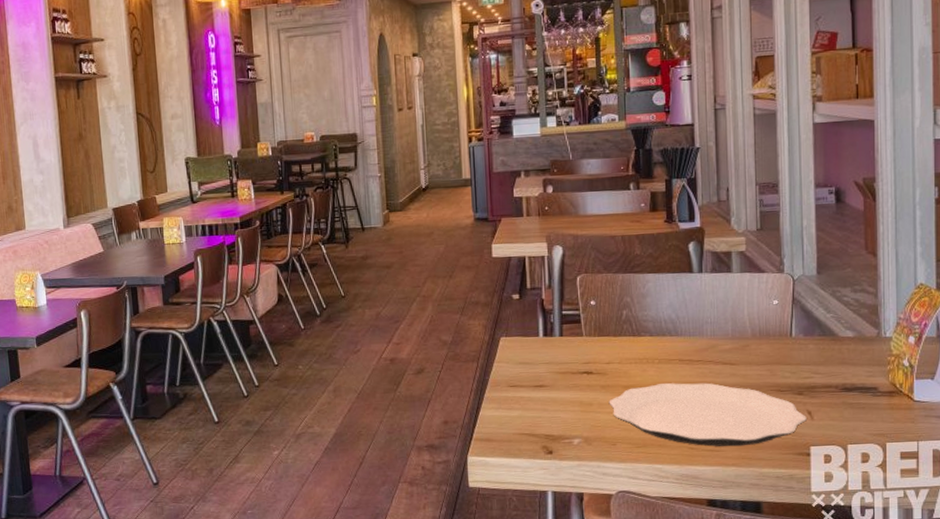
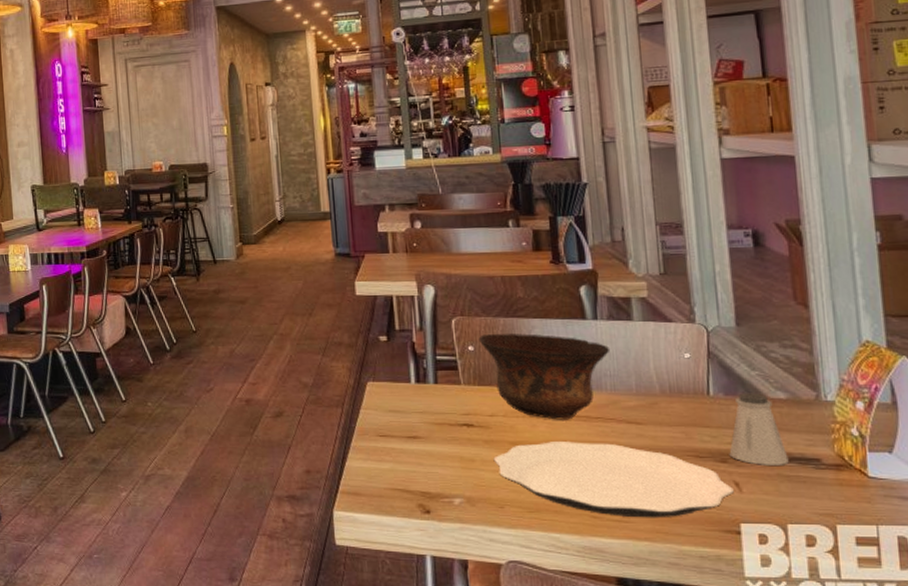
bowl: none [599,287,712,365] -> present [478,333,611,420]
saltshaker: none [805,333,852,396] -> present [729,393,789,465]

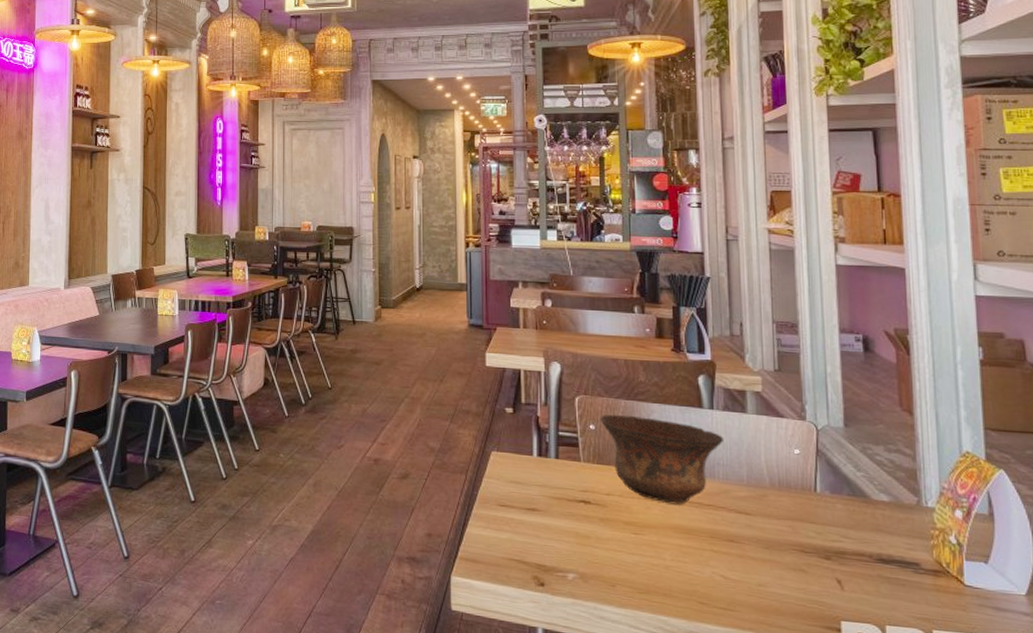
plate: present [493,442,734,518] -> none [608,525,836,610]
saltshaker: present [729,393,789,465] -> none [833,492,889,567]

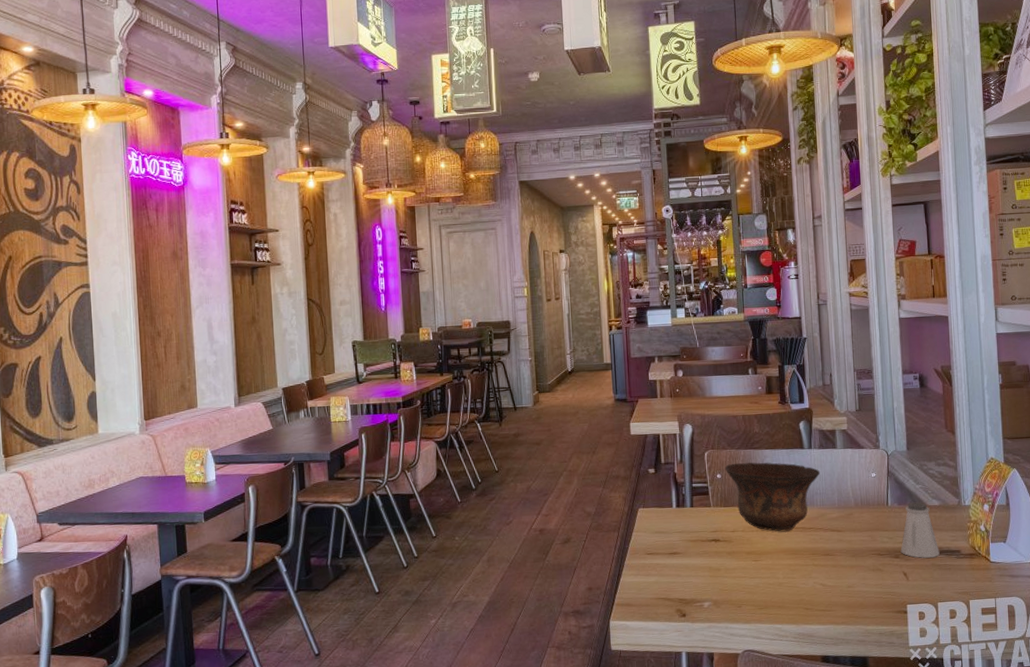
saltshaker: none [833,492,889,567] -> present [900,502,940,558]

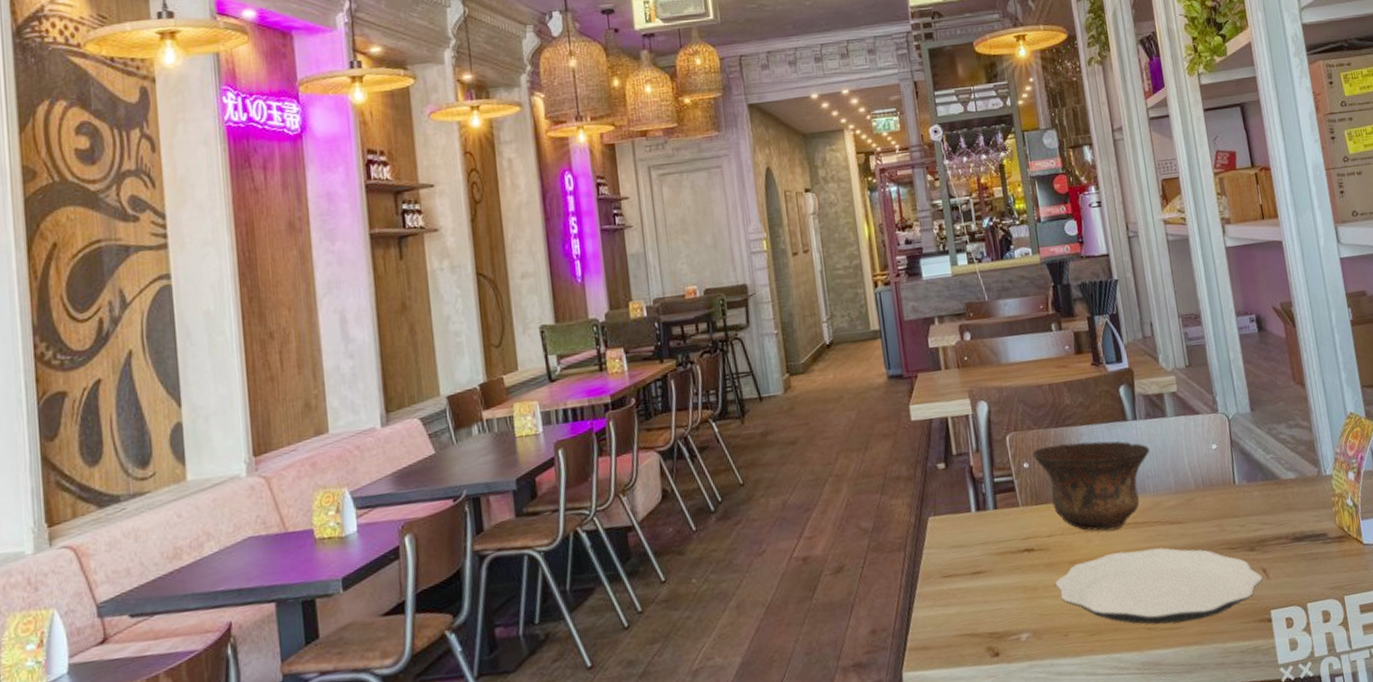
plate: none [734,548,903,607] -> present [1055,547,1263,624]
saltshaker: present [900,502,940,558] -> none [1256,476,1303,549]

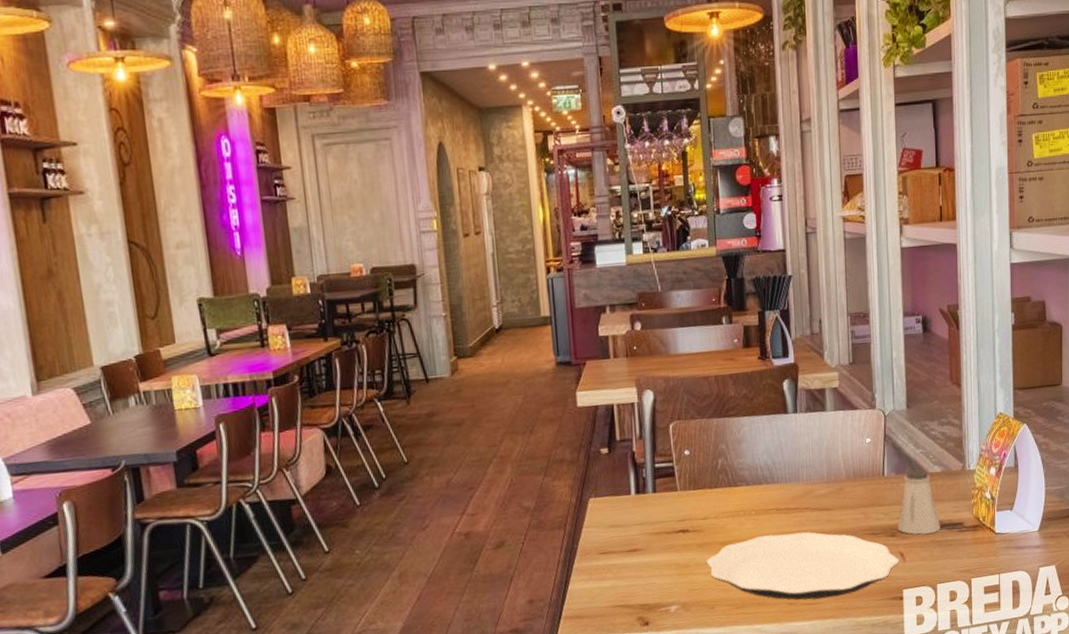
bowl: present [1032,441,1150,532] -> none [693,432,807,516]
saltshaker: none [1256,476,1303,549] -> present [897,469,940,535]

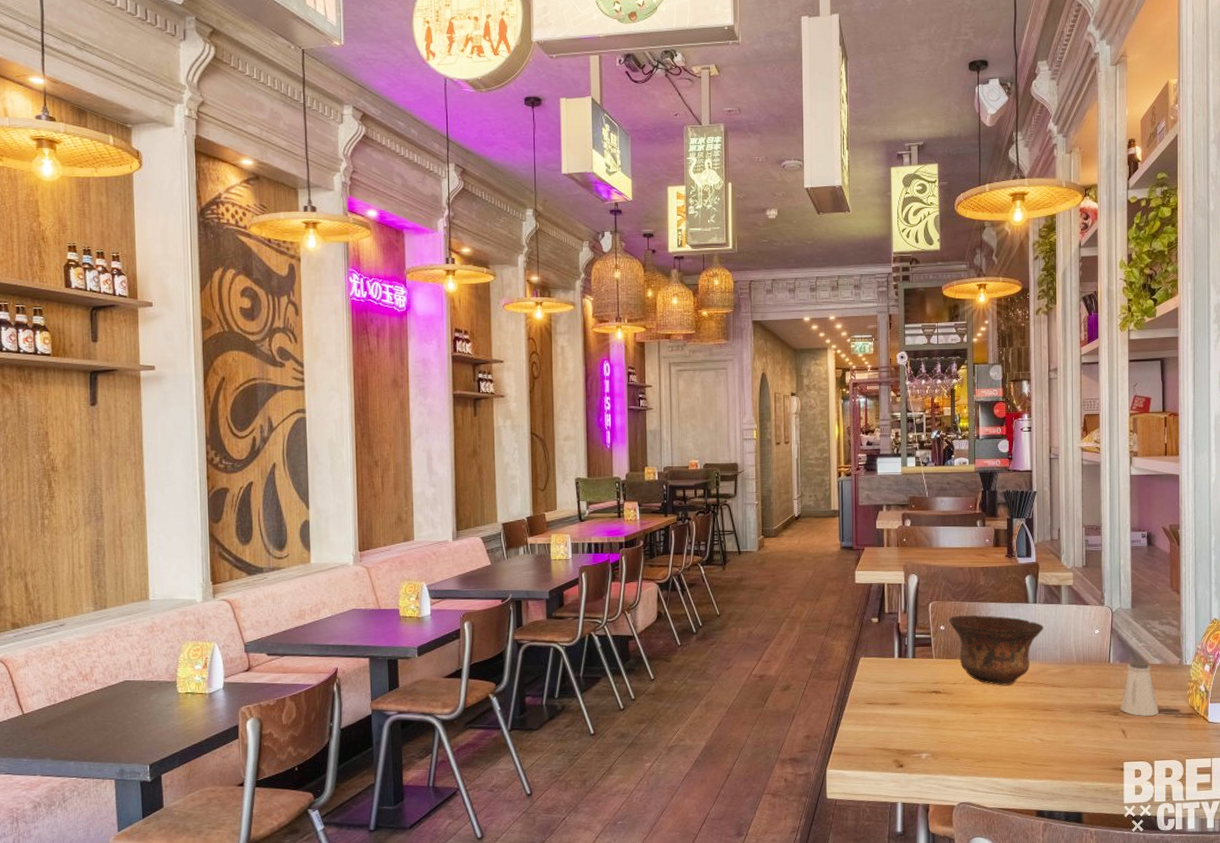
bowl: none [693,432,807,516] -> present [948,614,1044,686]
plate: present [706,532,899,600] -> none [954,703,1121,762]

